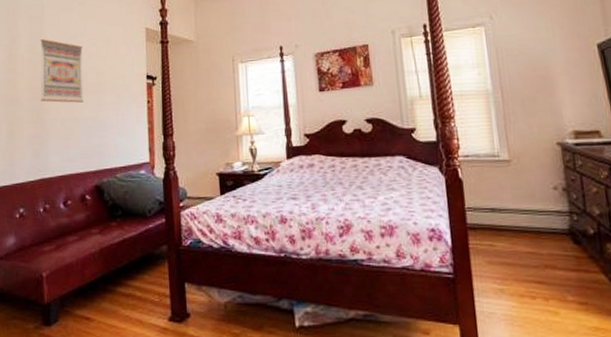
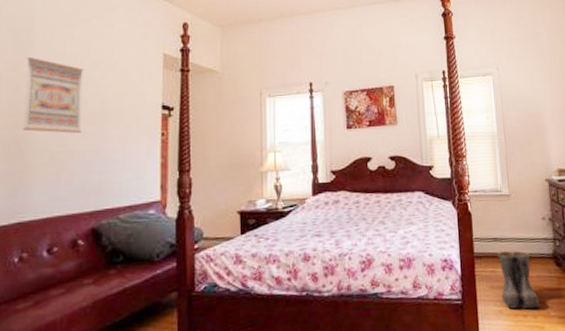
boots: none [496,223,554,291] -> present [498,250,541,310]

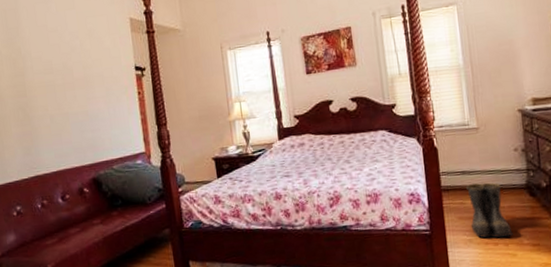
wall art: present [22,57,83,133] -> none [18,33,72,99]

